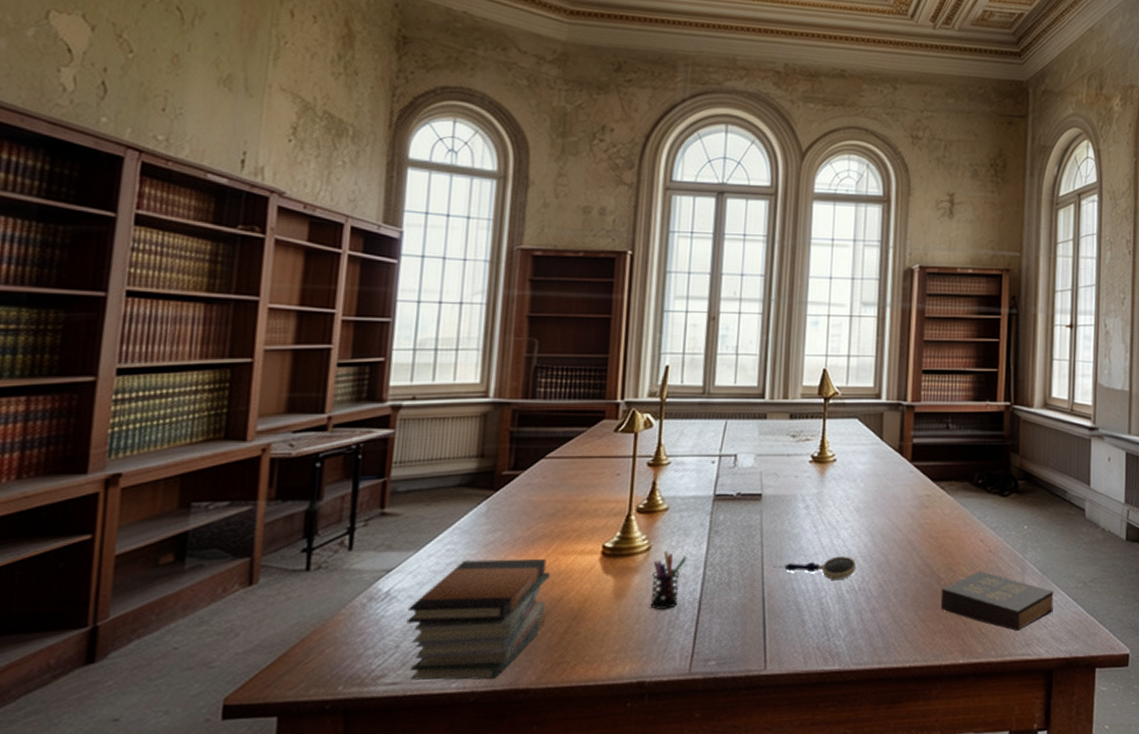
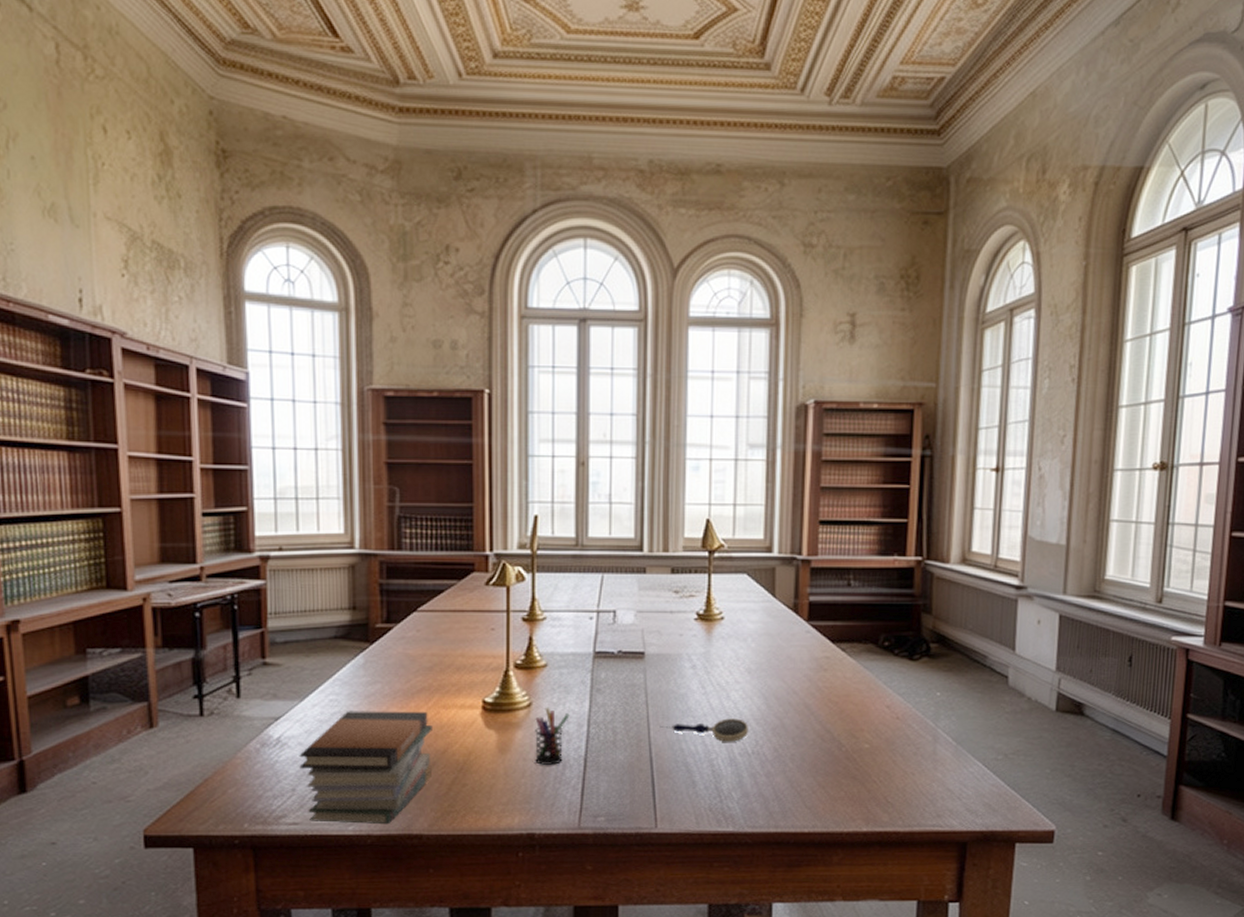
hardback book: present [940,570,1054,632] -> none [841,738,970,802]

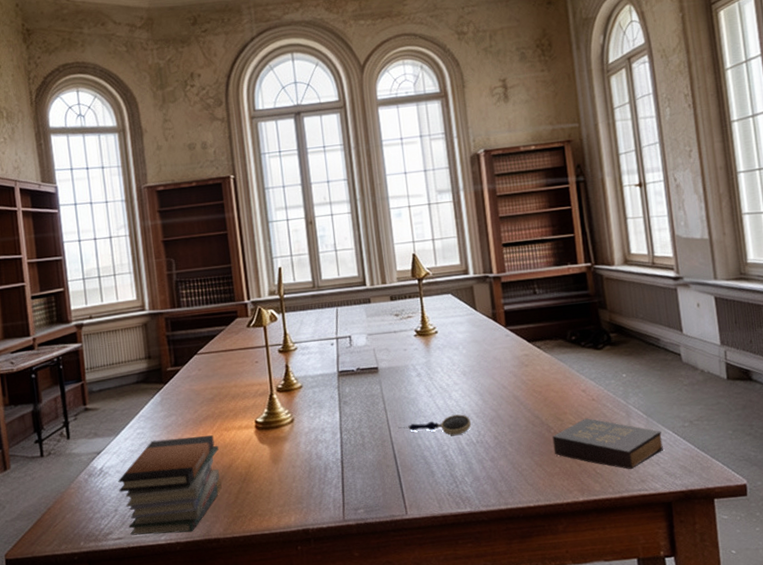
pen holder: present [535,707,570,765] -> none [298,421,325,470]
hardback book: none [841,738,970,802] -> present [552,417,663,470]

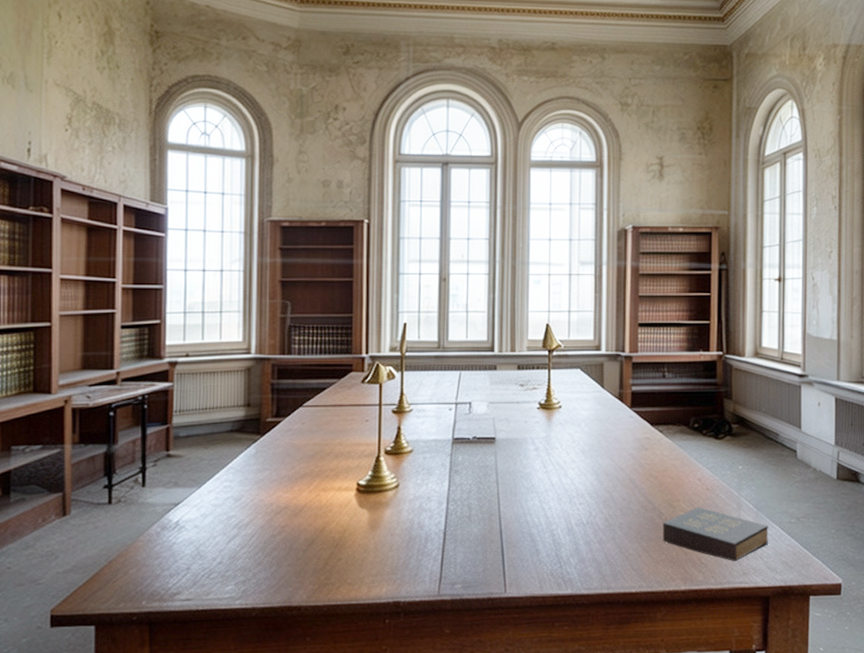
book stack: present [118,435,222,536] -> none [194,494,313,598]
magnifying glass: present [398,414,471,435] -> none [508,493,583,514]

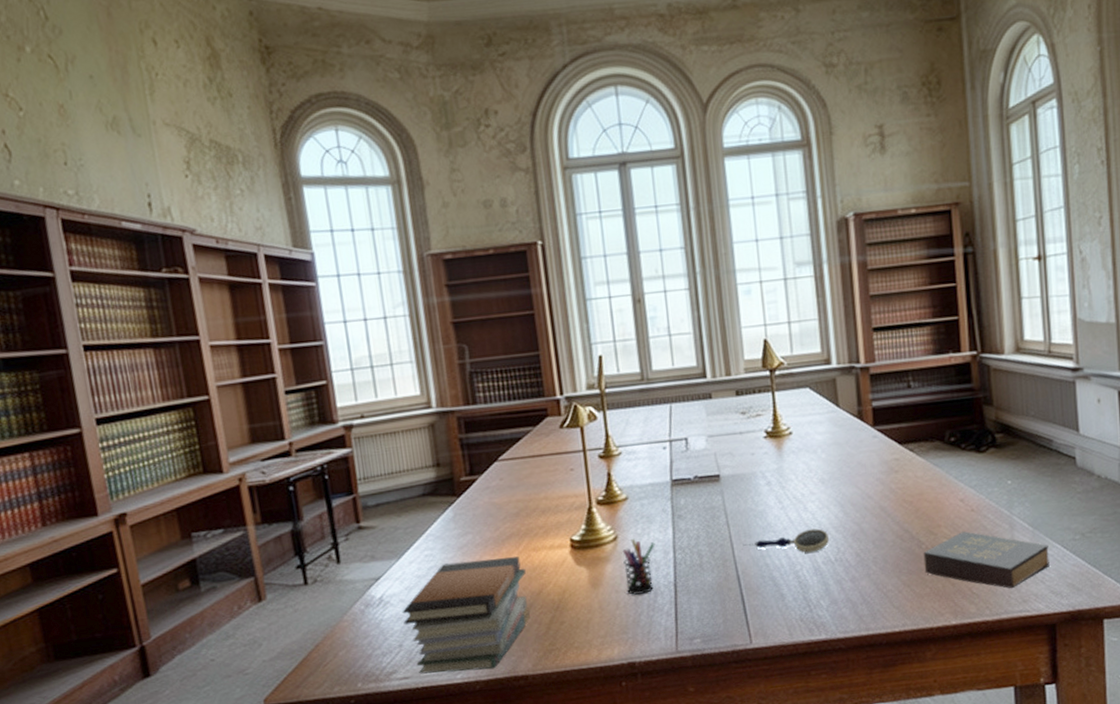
book stack: none [194,494,313,598] -> present [402,556,530,674]
pen holder: none [401,487,432,539] -> present [622,538,655,595]
magnifying glass: none [508,493,583,514] -> present [743,528,829,553]

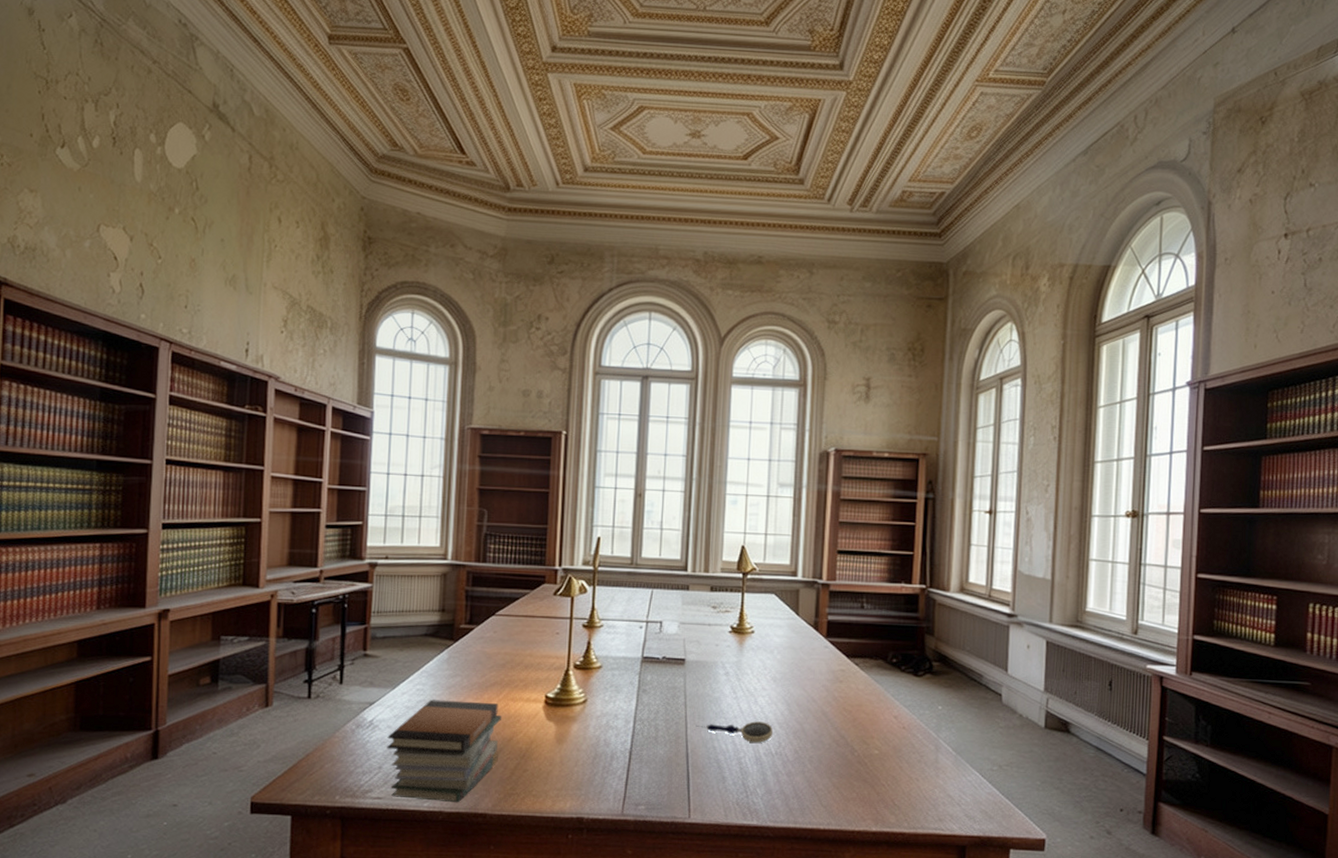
pen holder: present [622,538,655,595] -> none [587,704,619,756]
hardback book: present [923,530,1050,589] -> none [854,745,968,807]

